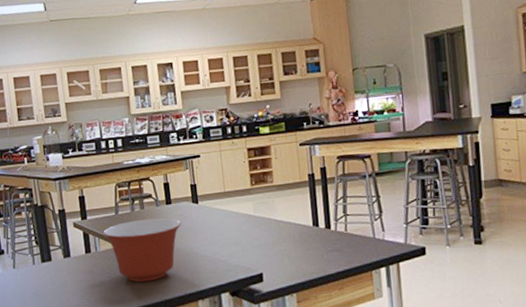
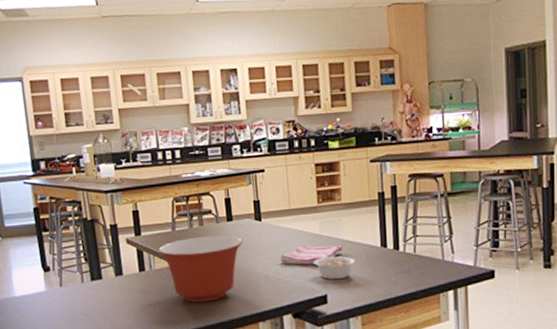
dish towel: none [216,225,277,245] -> present [280,245,343,265]
legume: none [249,236,289,259] -> present [314,256,355,280]

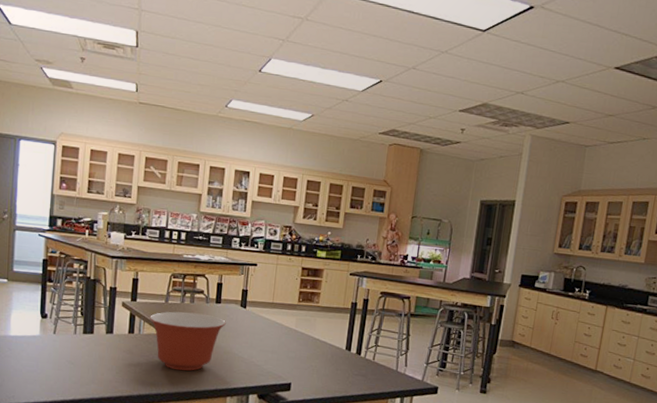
dish towel: present [280,245,343,265] -> none [256,336,313,355]
legume: present [314,256,355,280] -> none [285,350,321,372]

